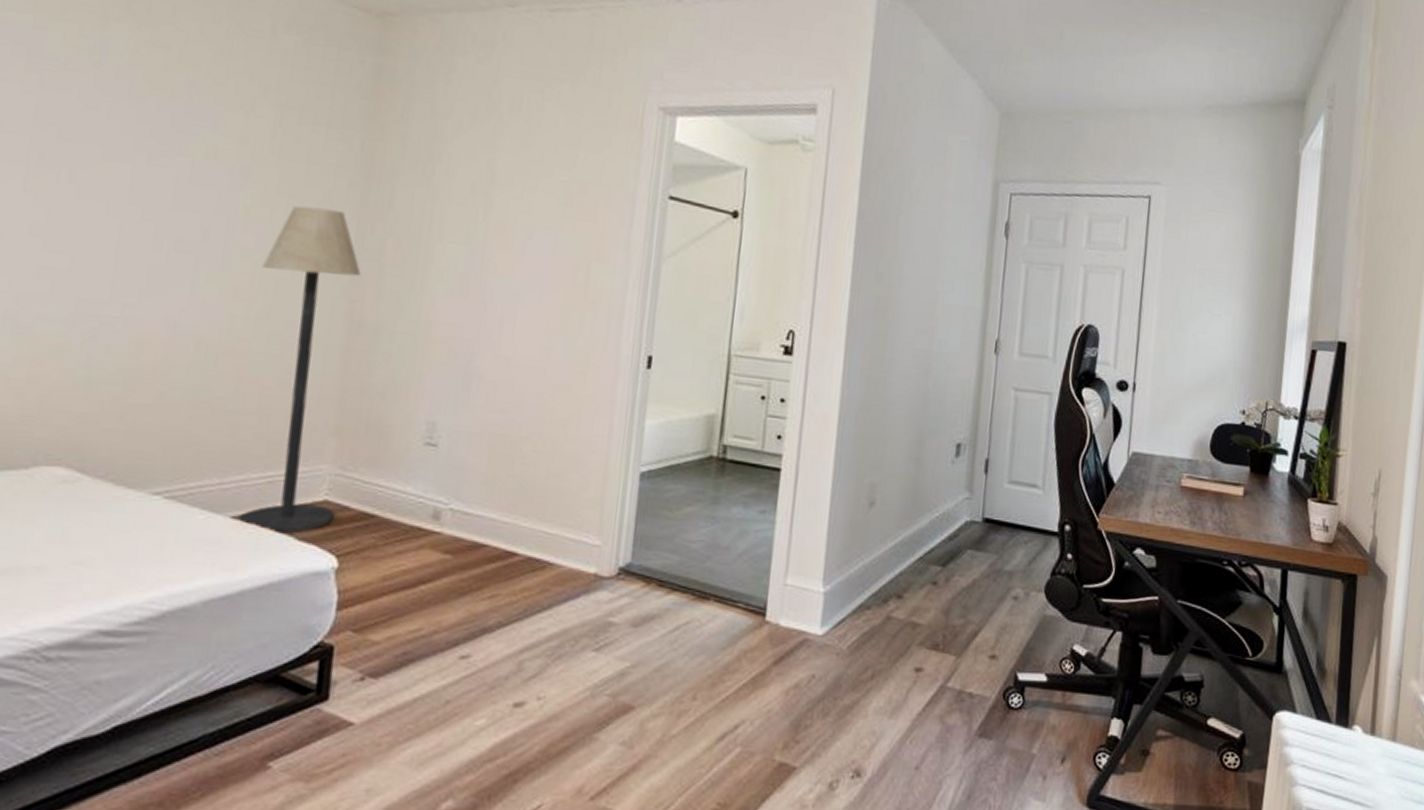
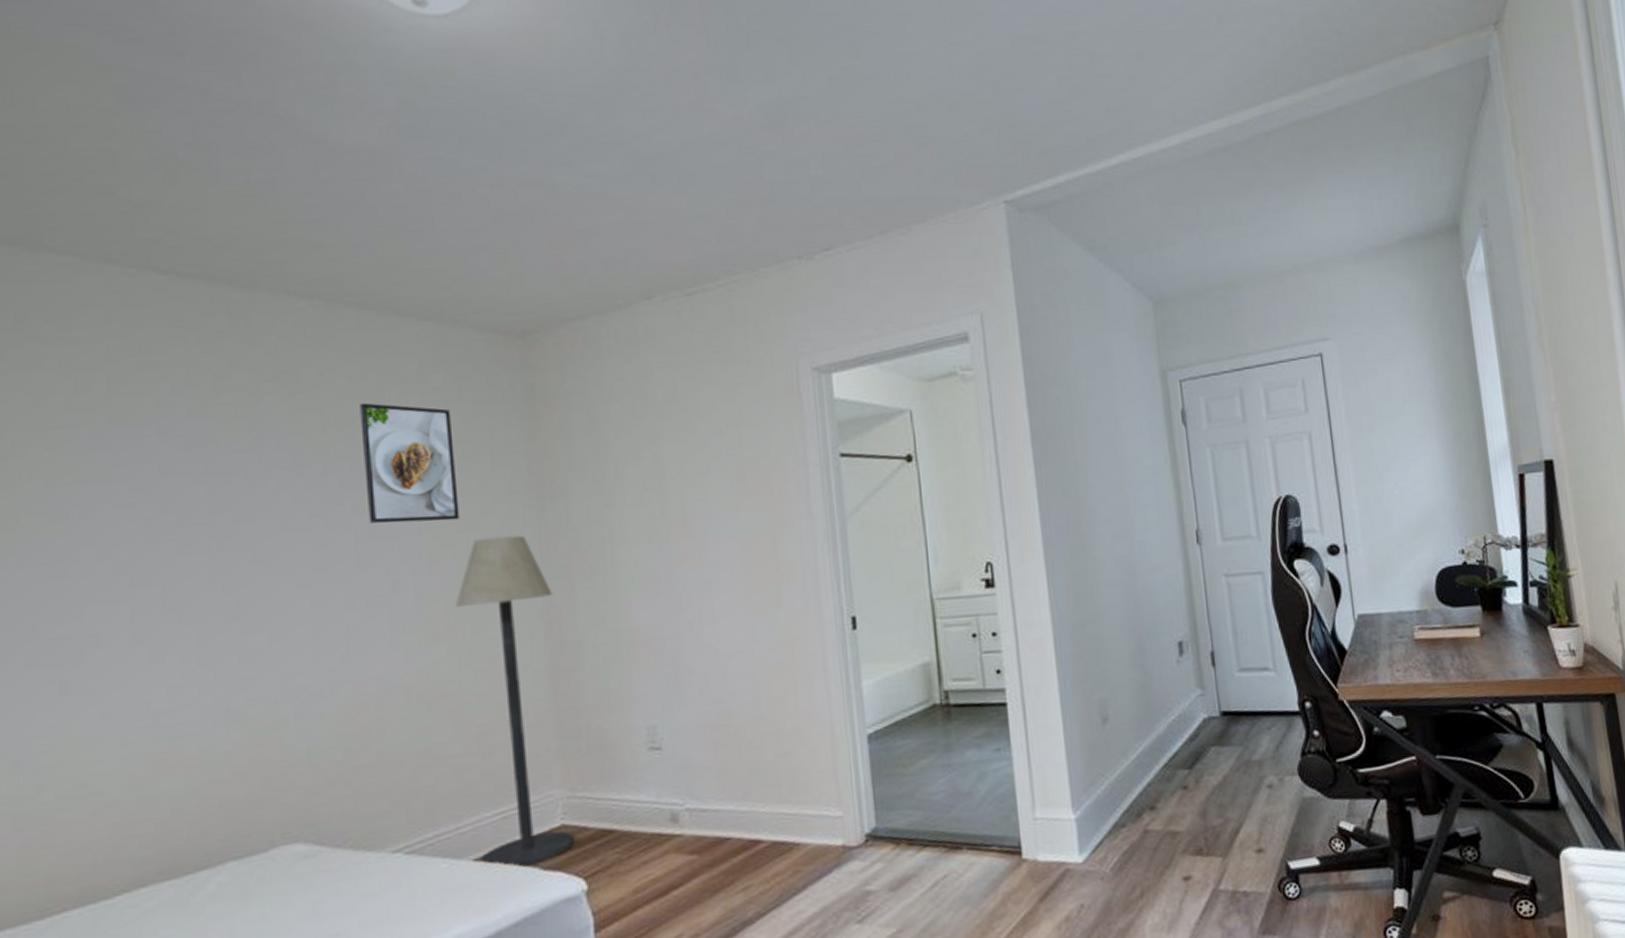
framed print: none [193,48,295,183] -> present [359,402,460,524]

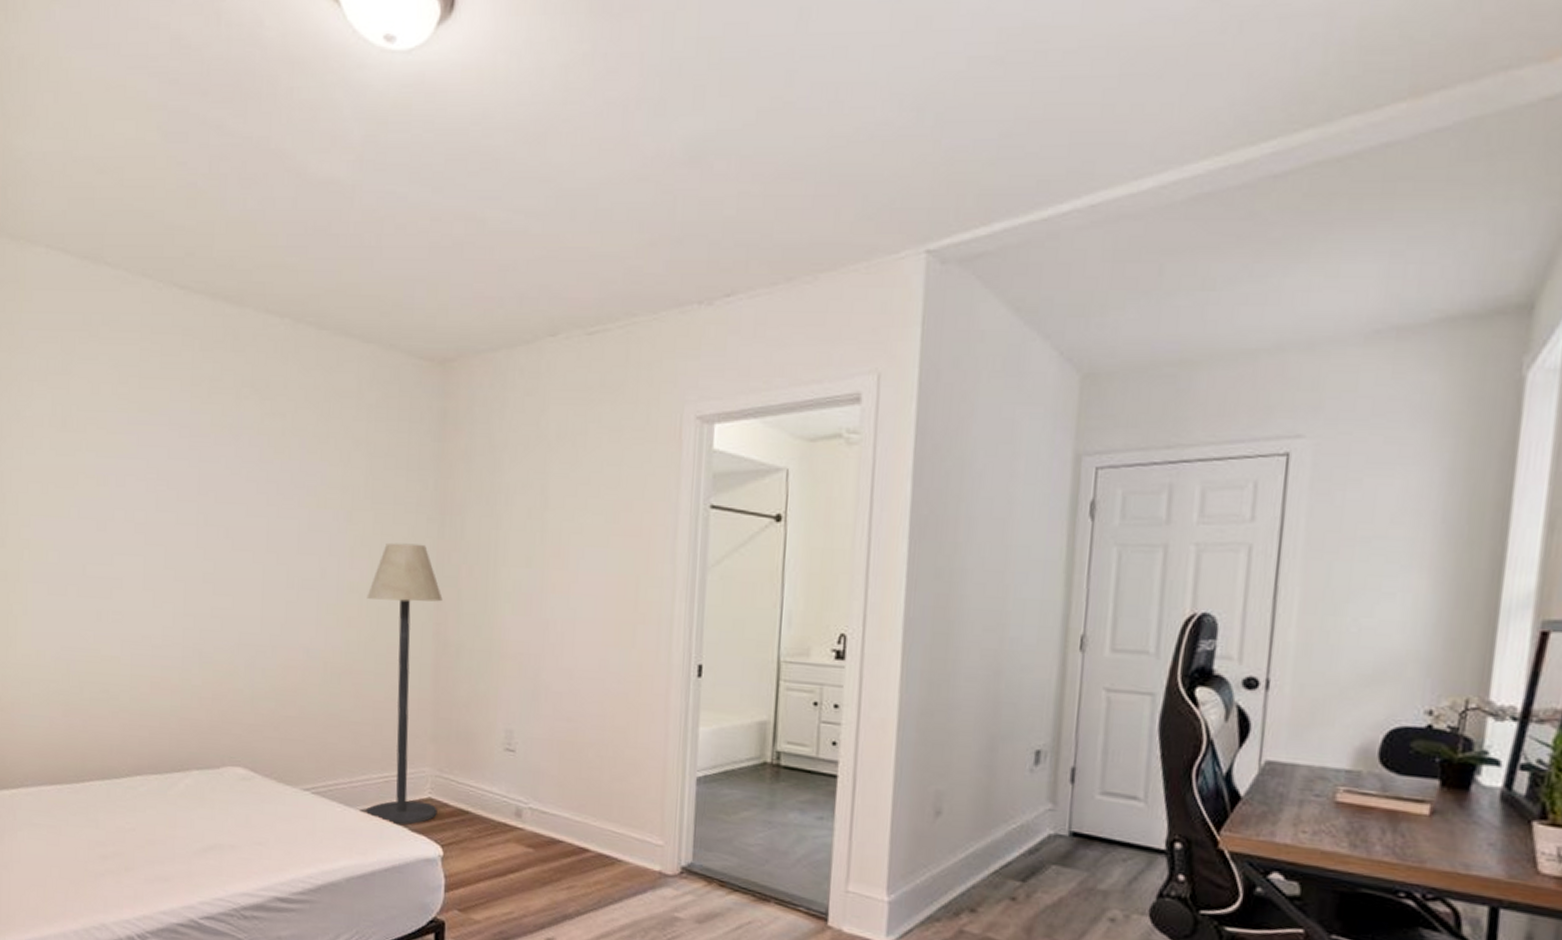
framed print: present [359,402,460,524] -> none [309,412,379,524]

